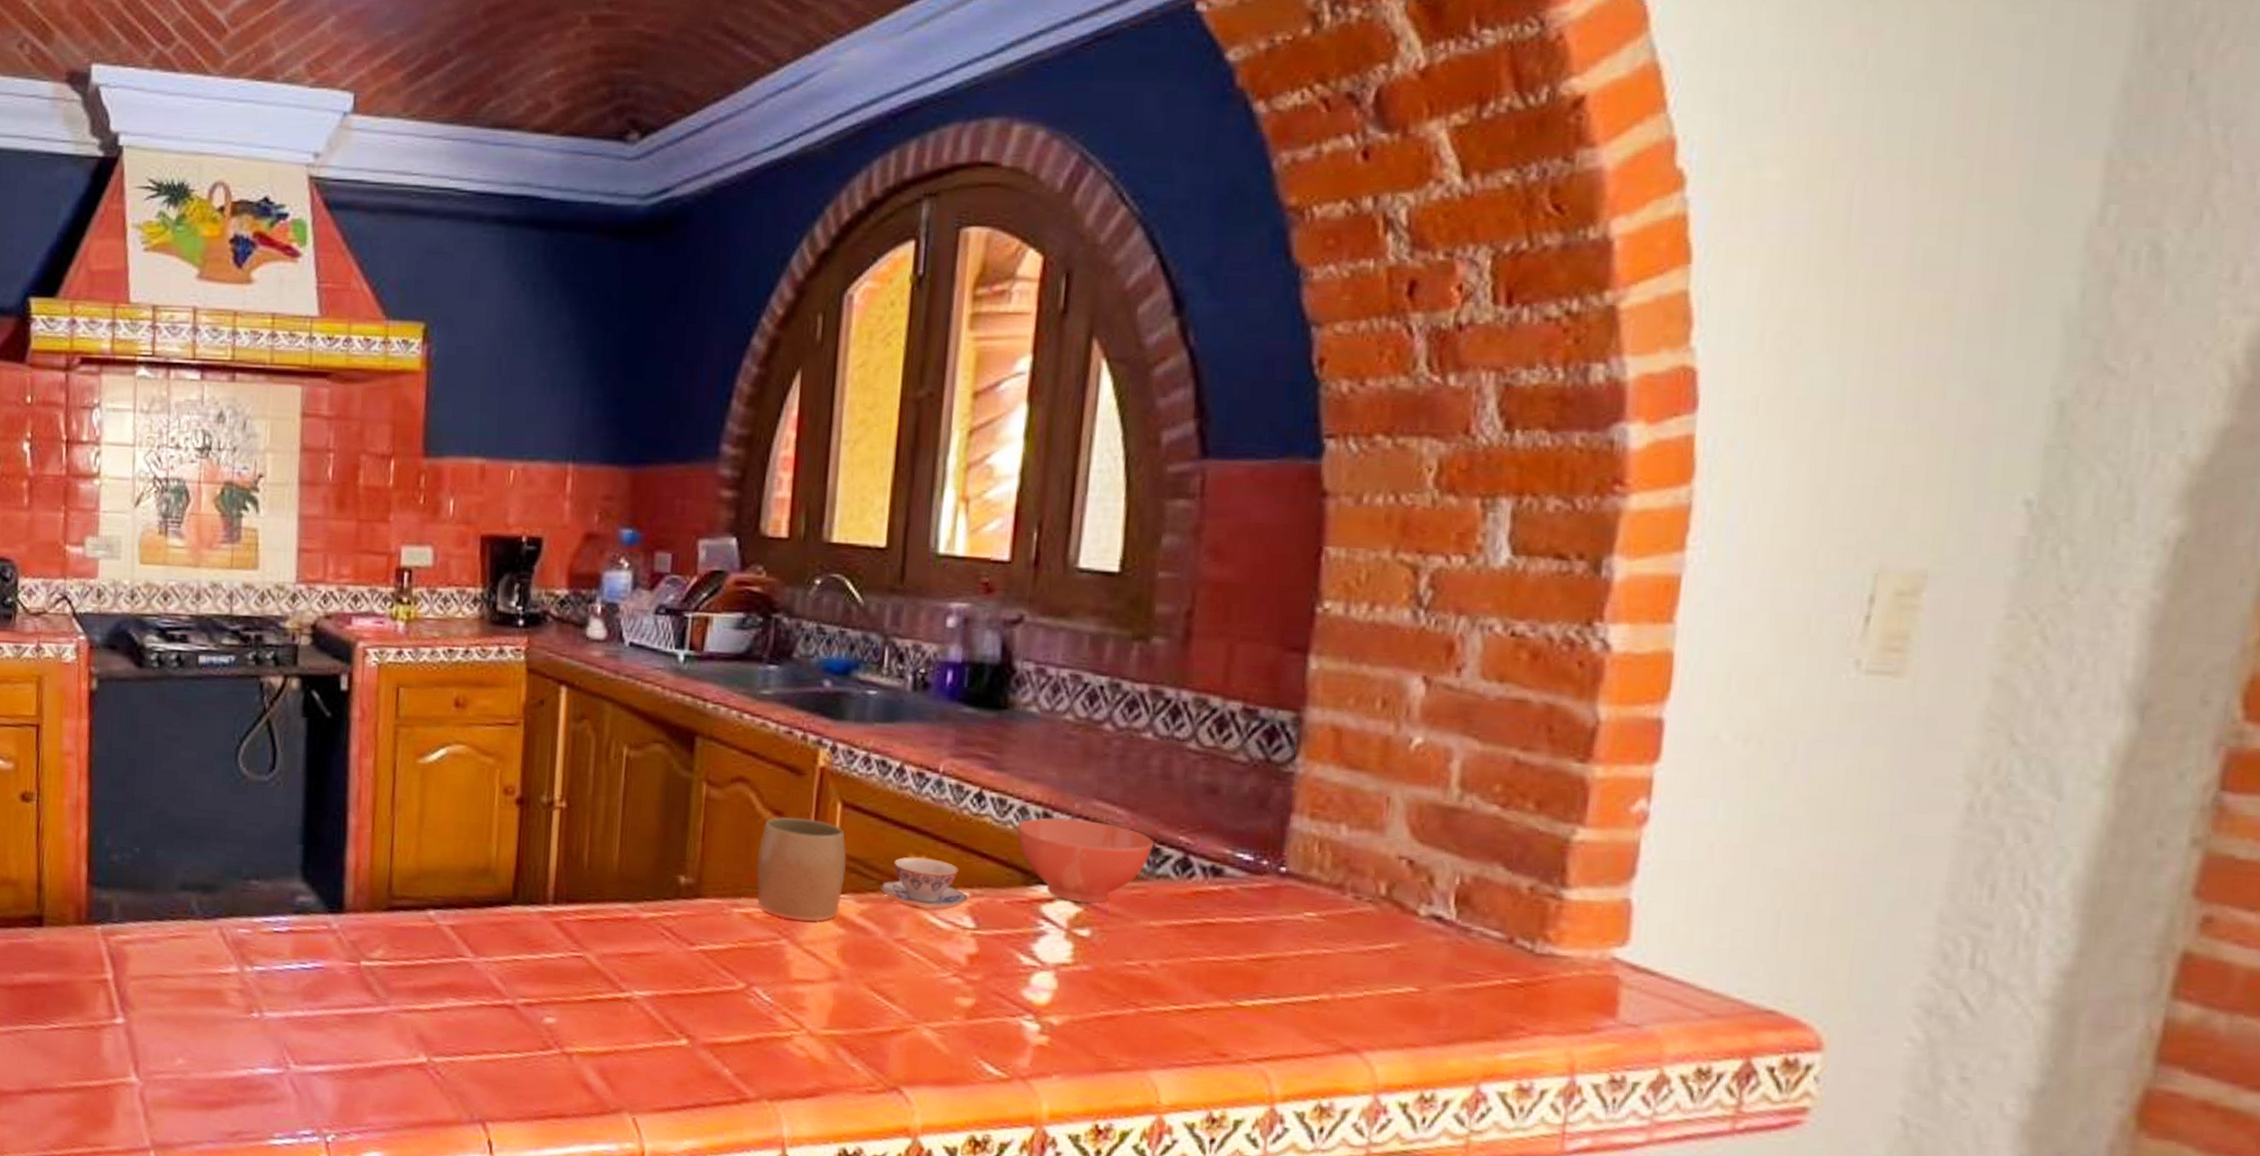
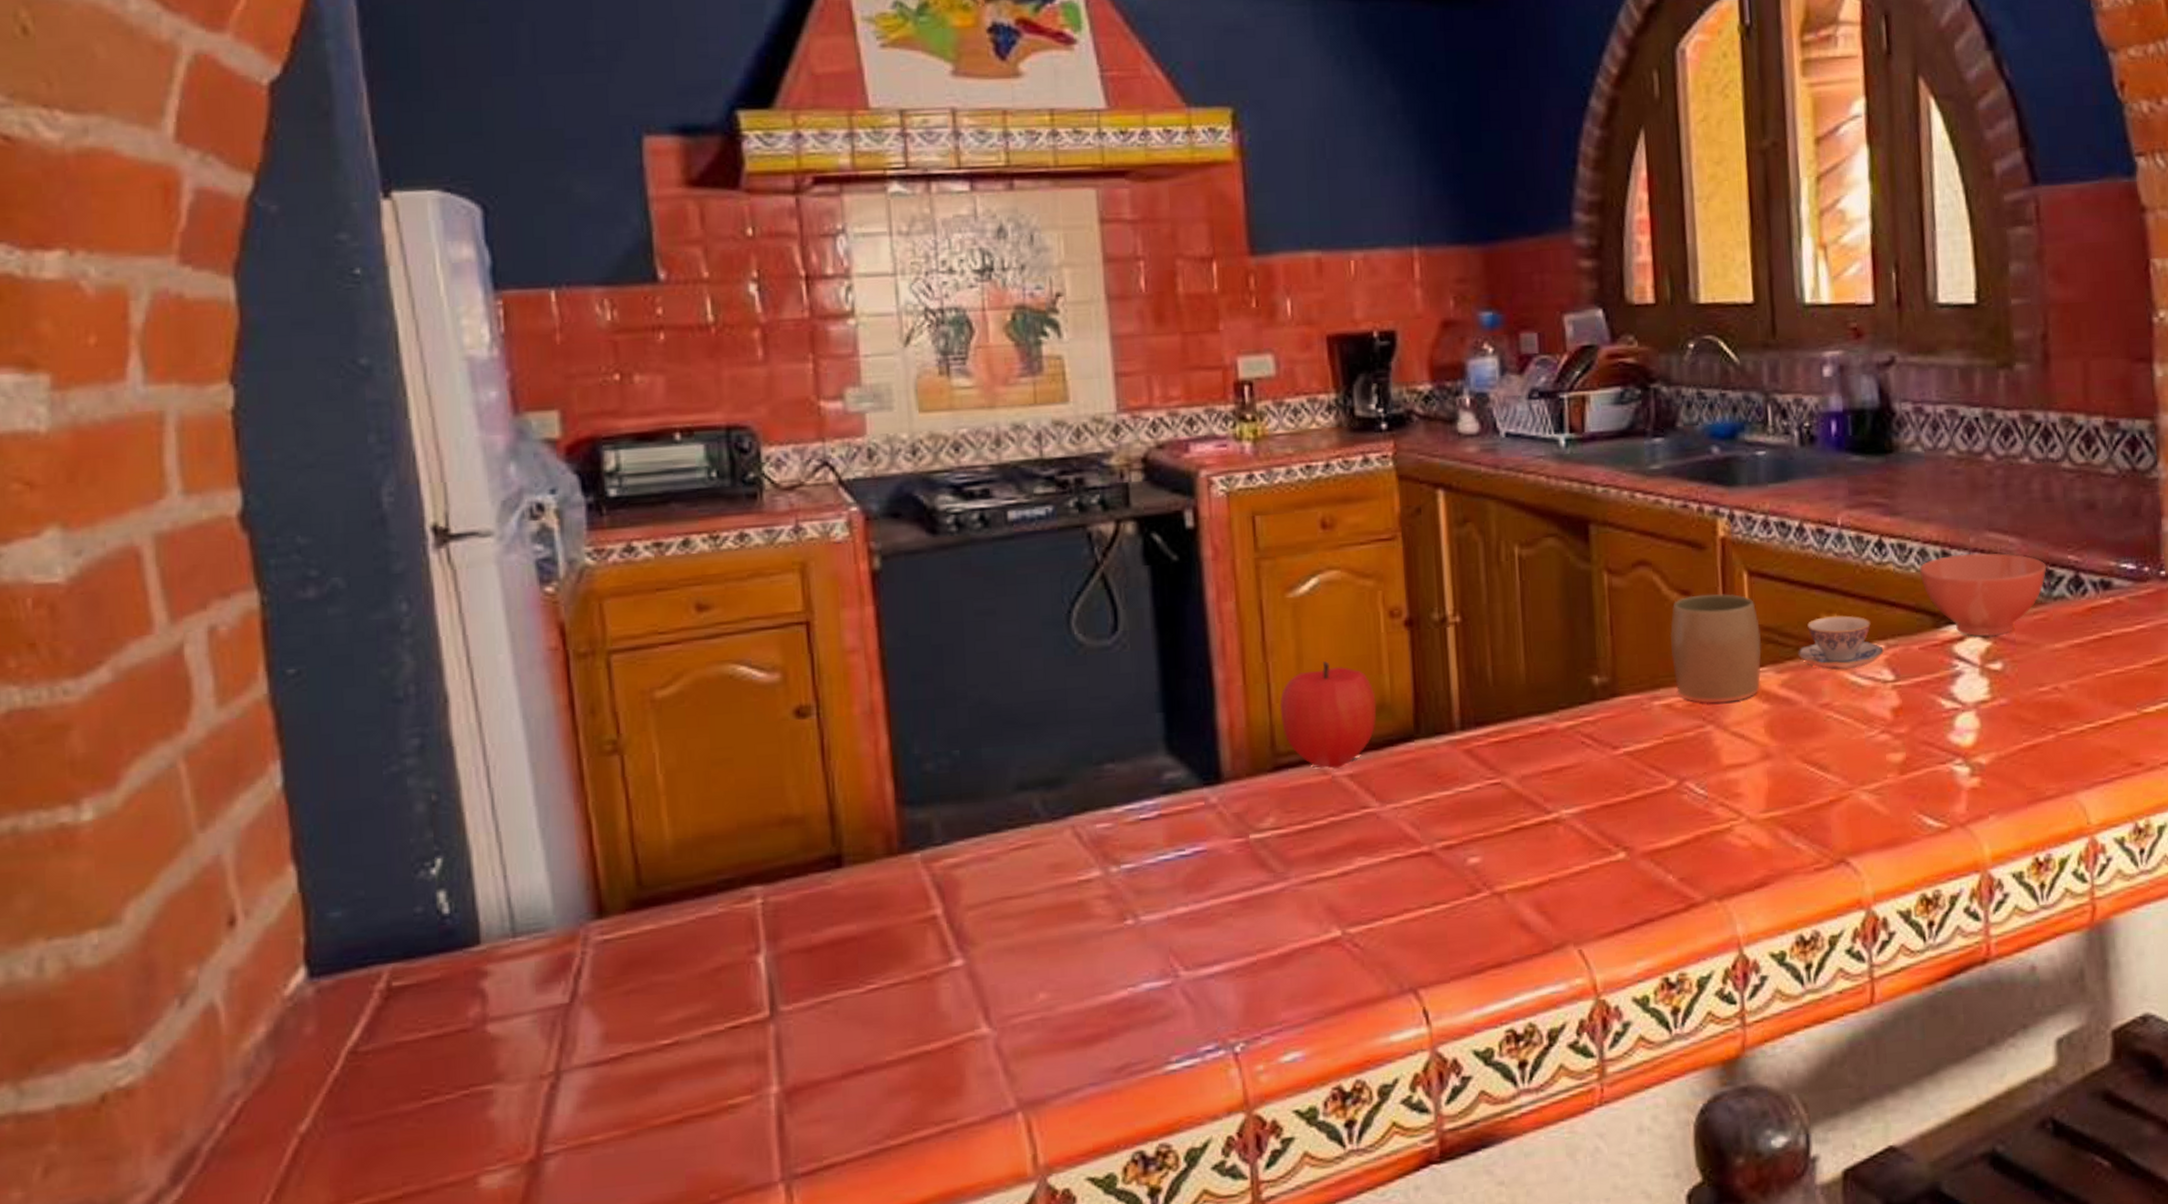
fruit: none [399,823,483,918] -> present [1280,661,1377,769]

